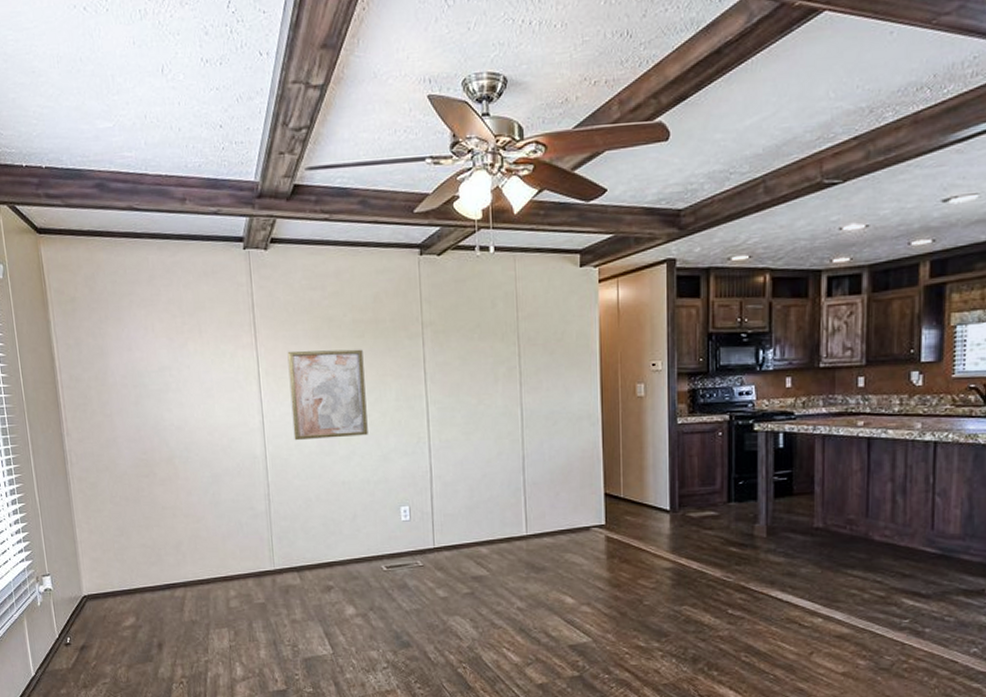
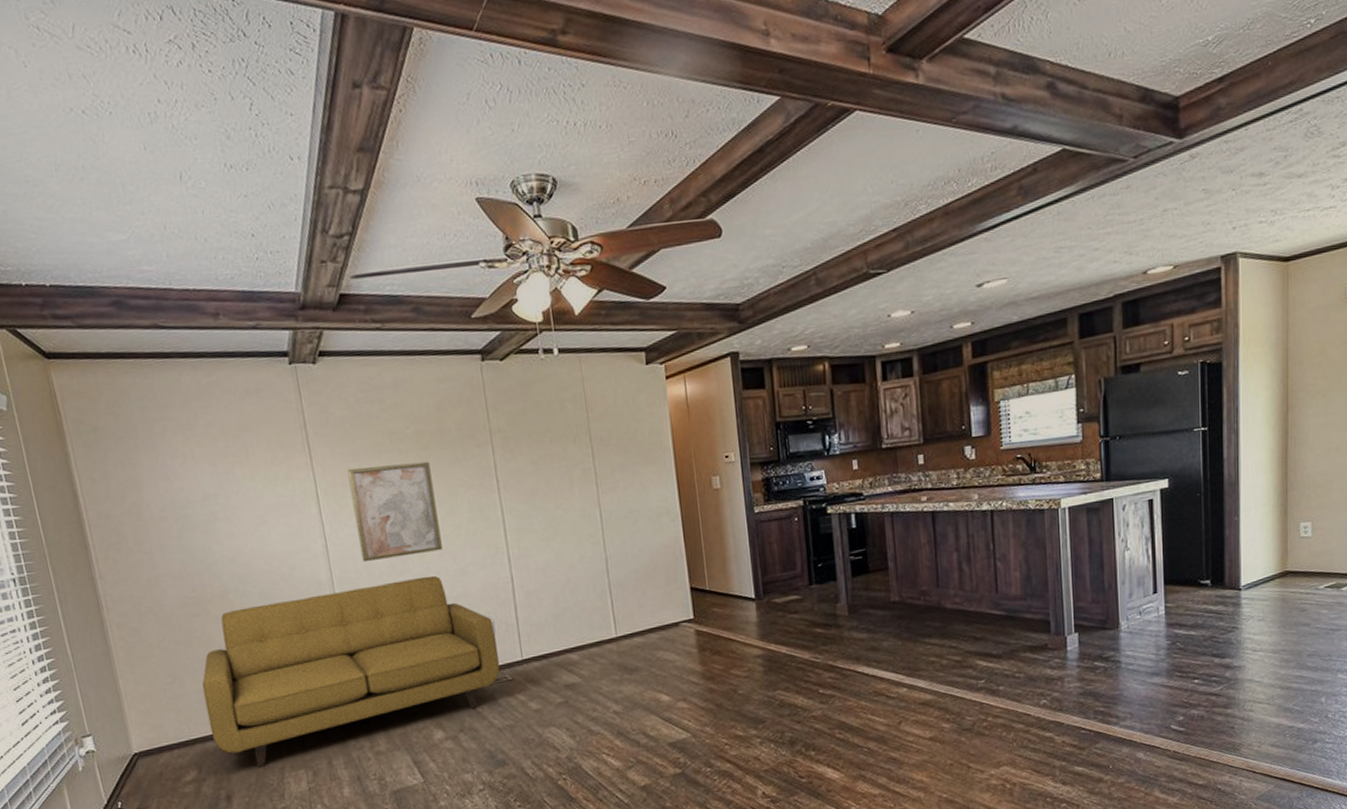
sofa: none [145,459,412,622] -> present [202,575,500,769]

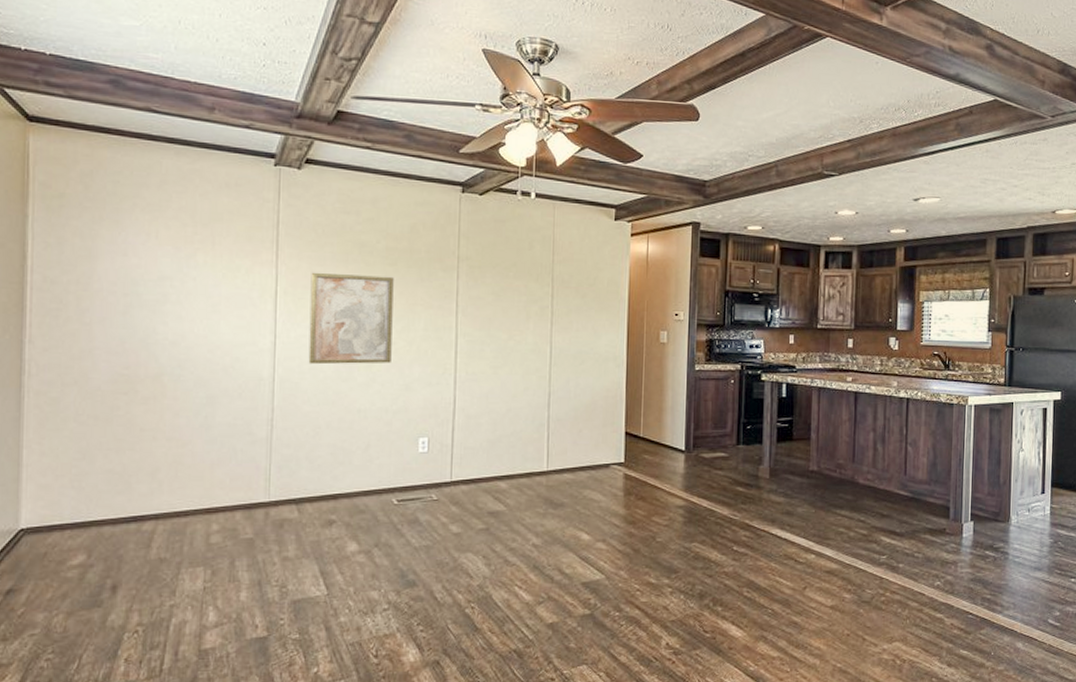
sofa: present [202,575,500,769] -> none [111,386,428,561]

